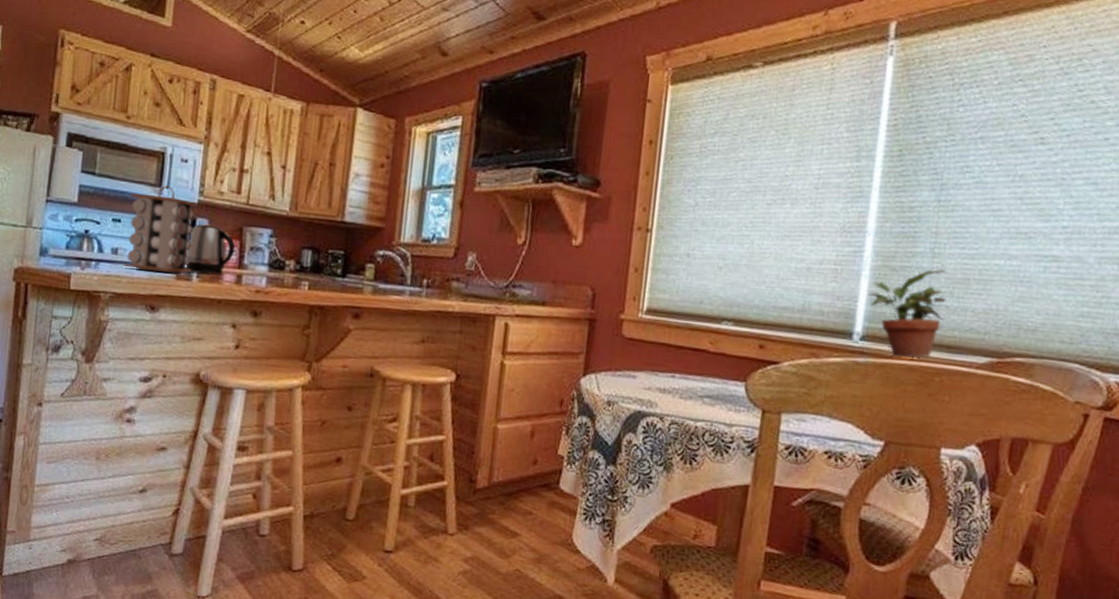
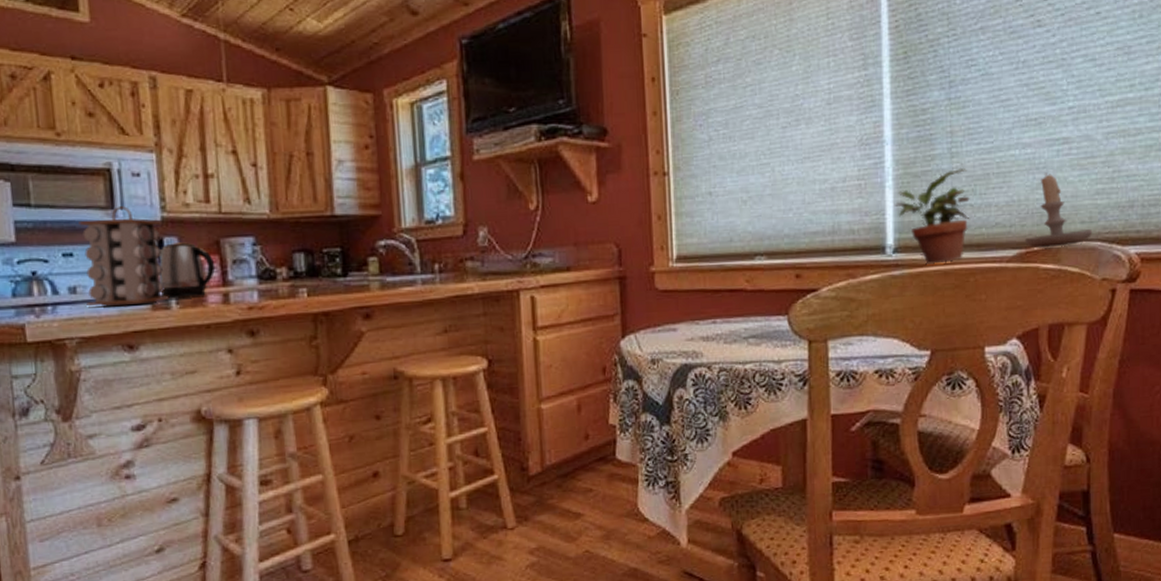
candle: none [998,287,1072,363] -> present [1025,172,1093,249]

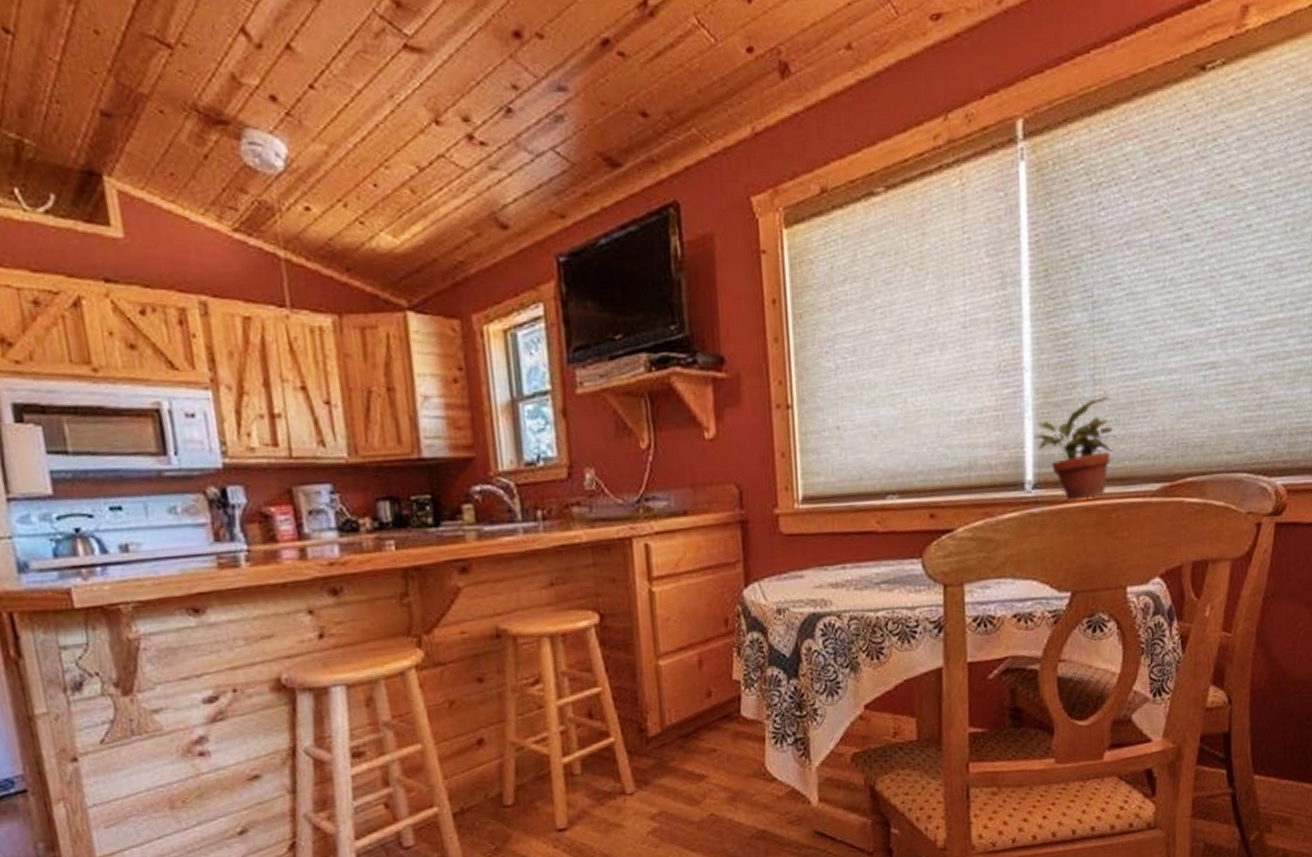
spice rack: present [78,206,170,307] -> none [126,452,238,567]
kettle: present [159,242,215,299] -> none [222,491,289,556]
candle: present [1025,172,1093,249] -> none [1170,400,1239,482]

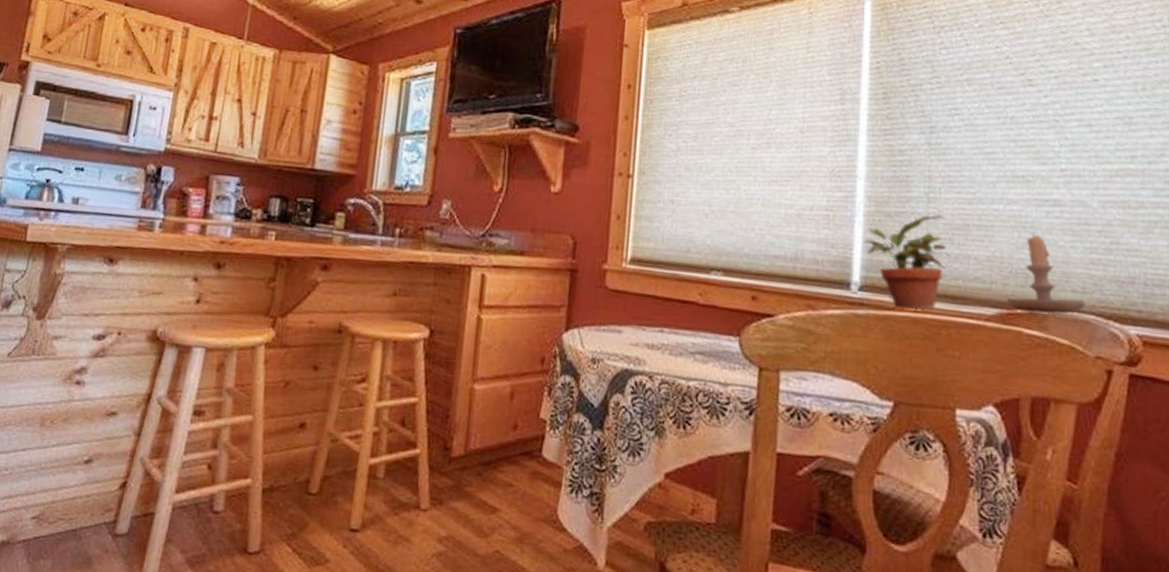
candle: none [1170,400,1239,482] -> present [1007,233,1086,314]

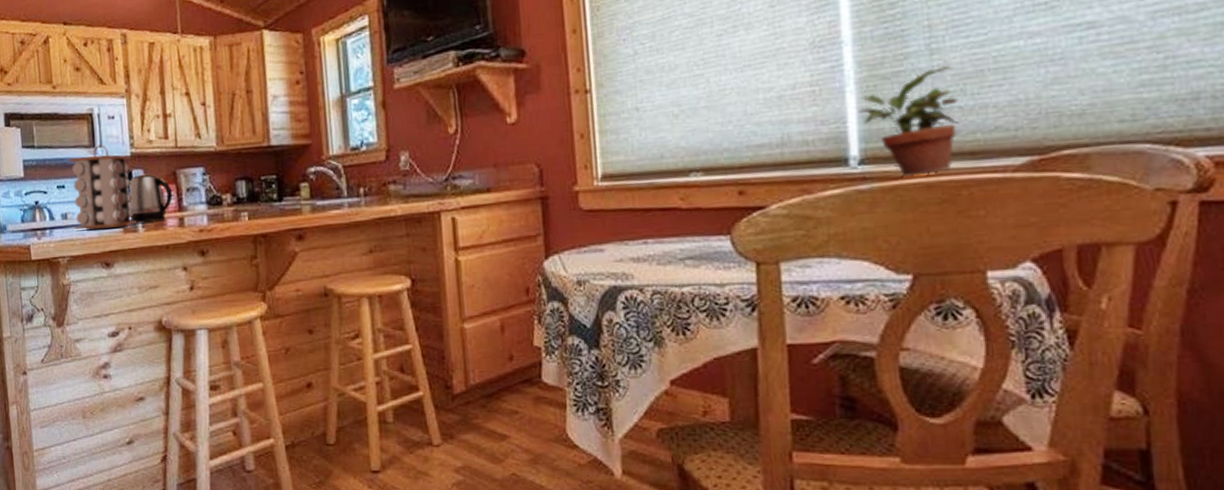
spice rack: none [84,133,165,224] -> present [69,144,137,231]
kettle: none [147,172,201,226] -> present [129,174,173,223]
candle: present [1007,233,1086,314] -> none [1038,64,1138,155]

